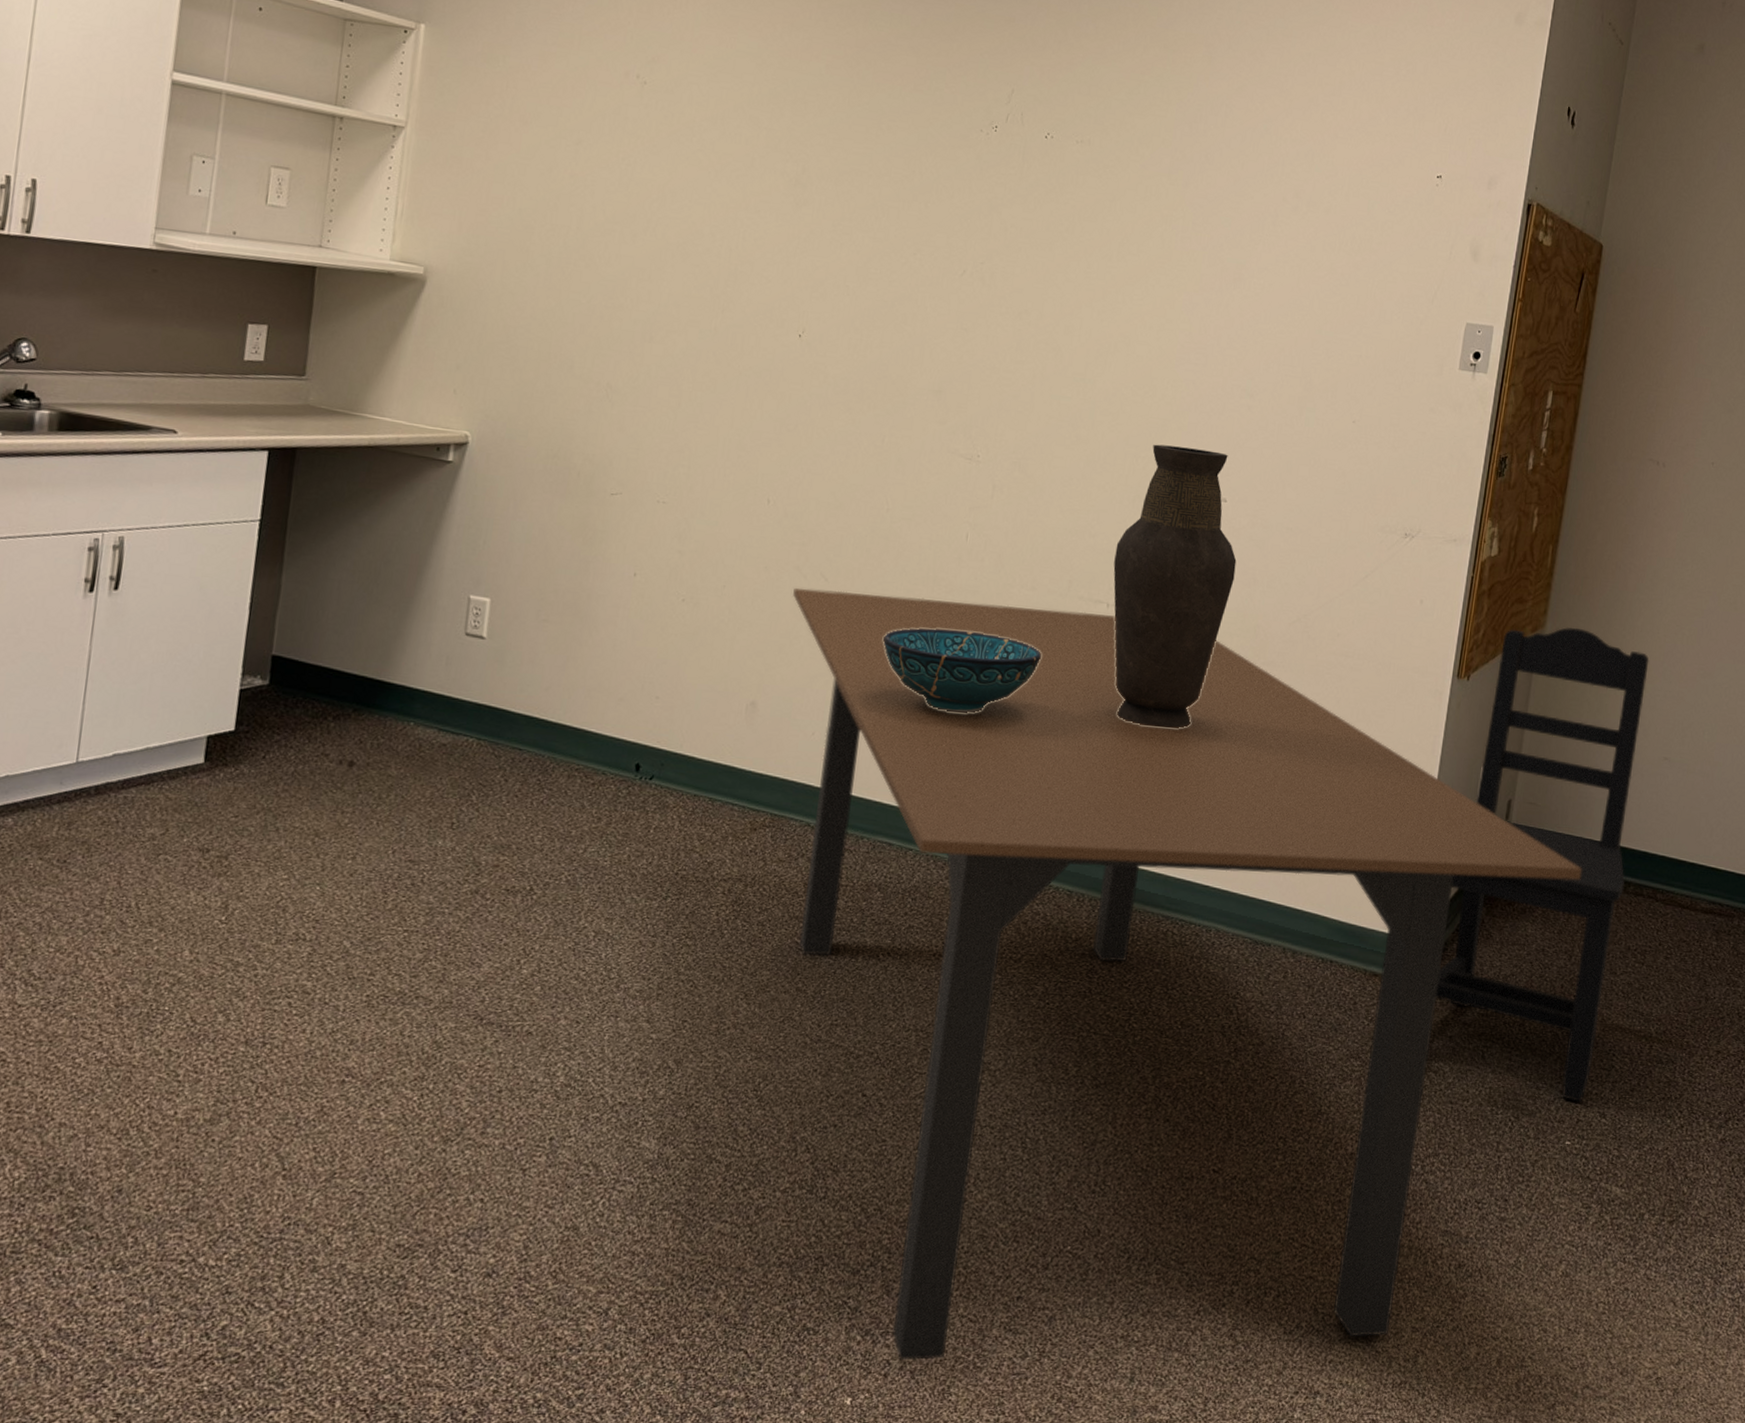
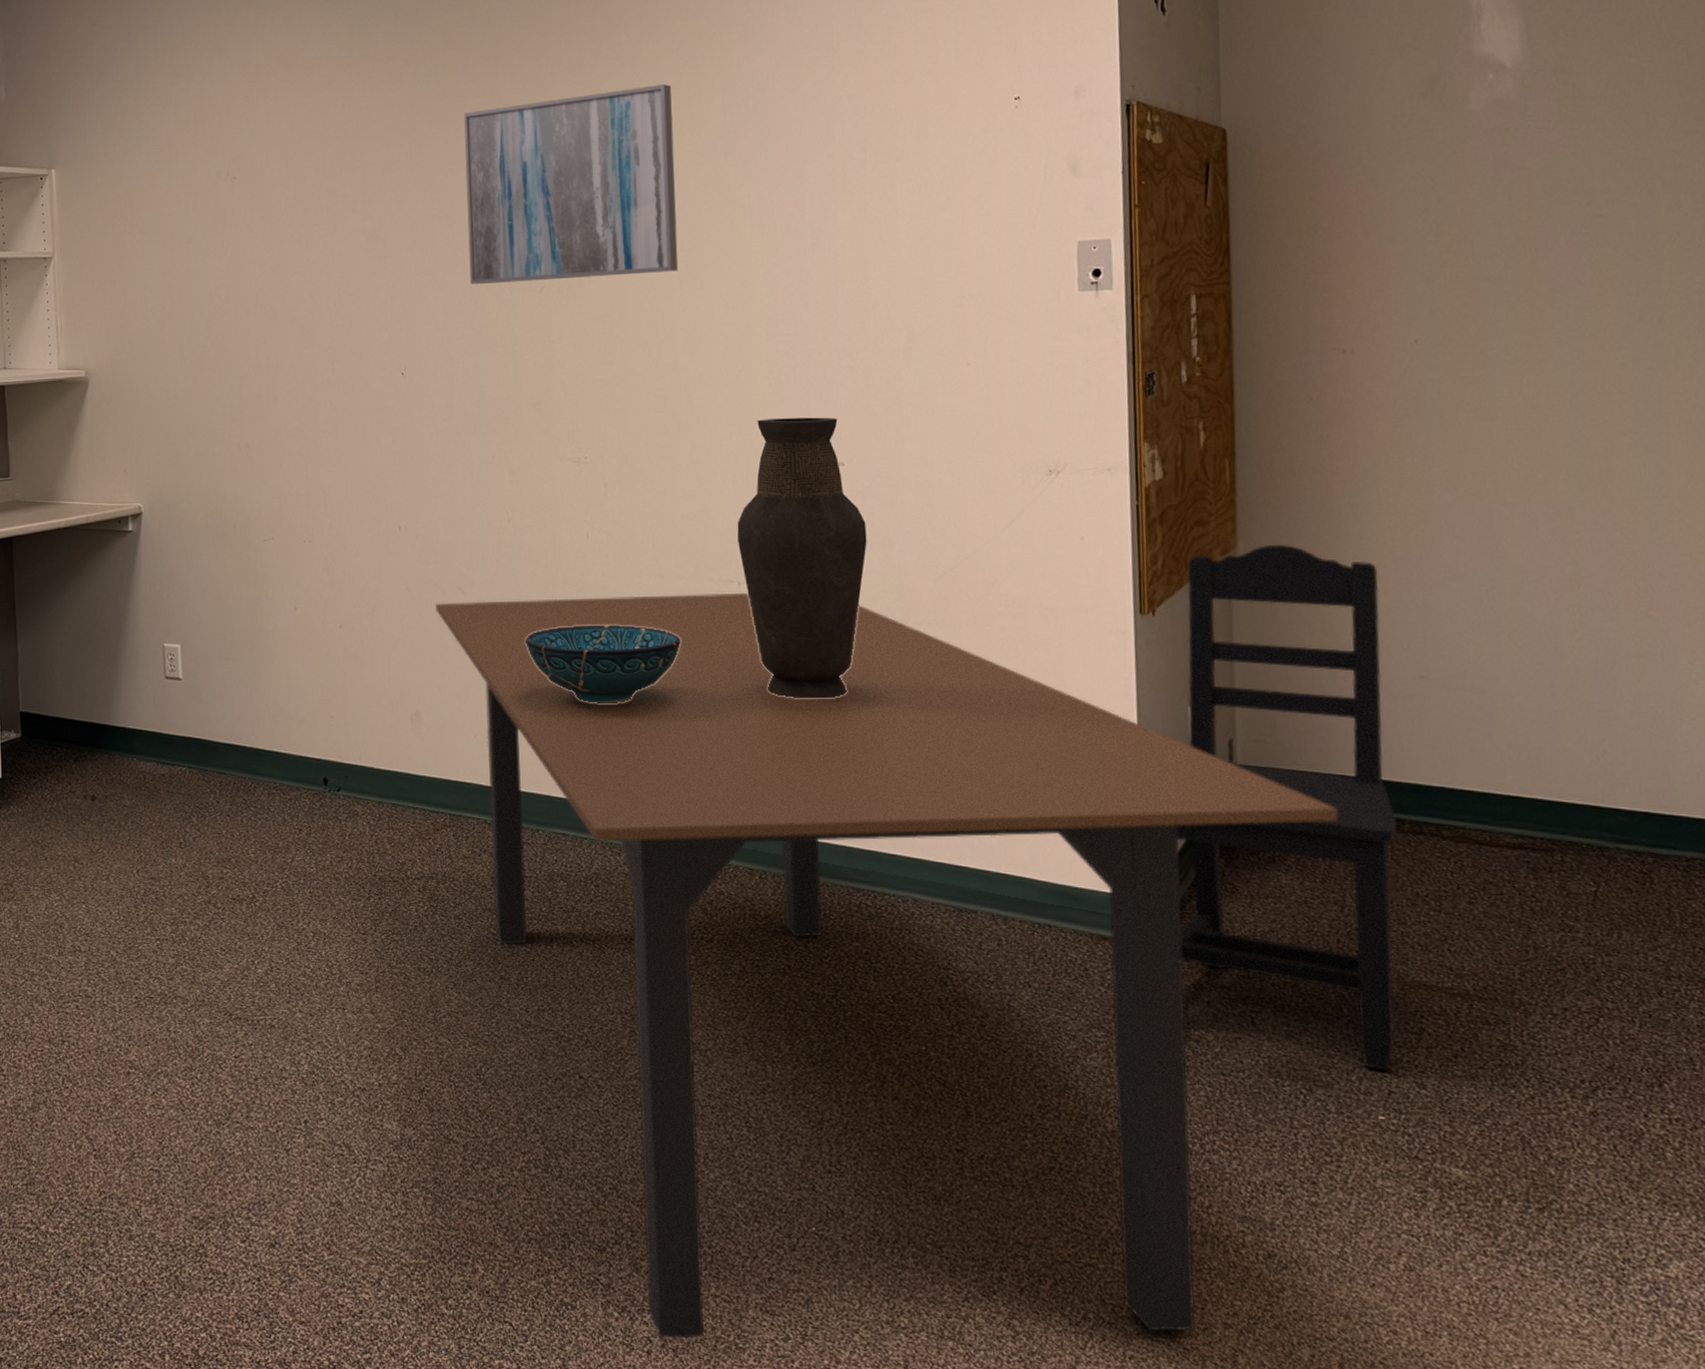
wall art: none [890,69,1130,281] -> present [463,83,679,284]

